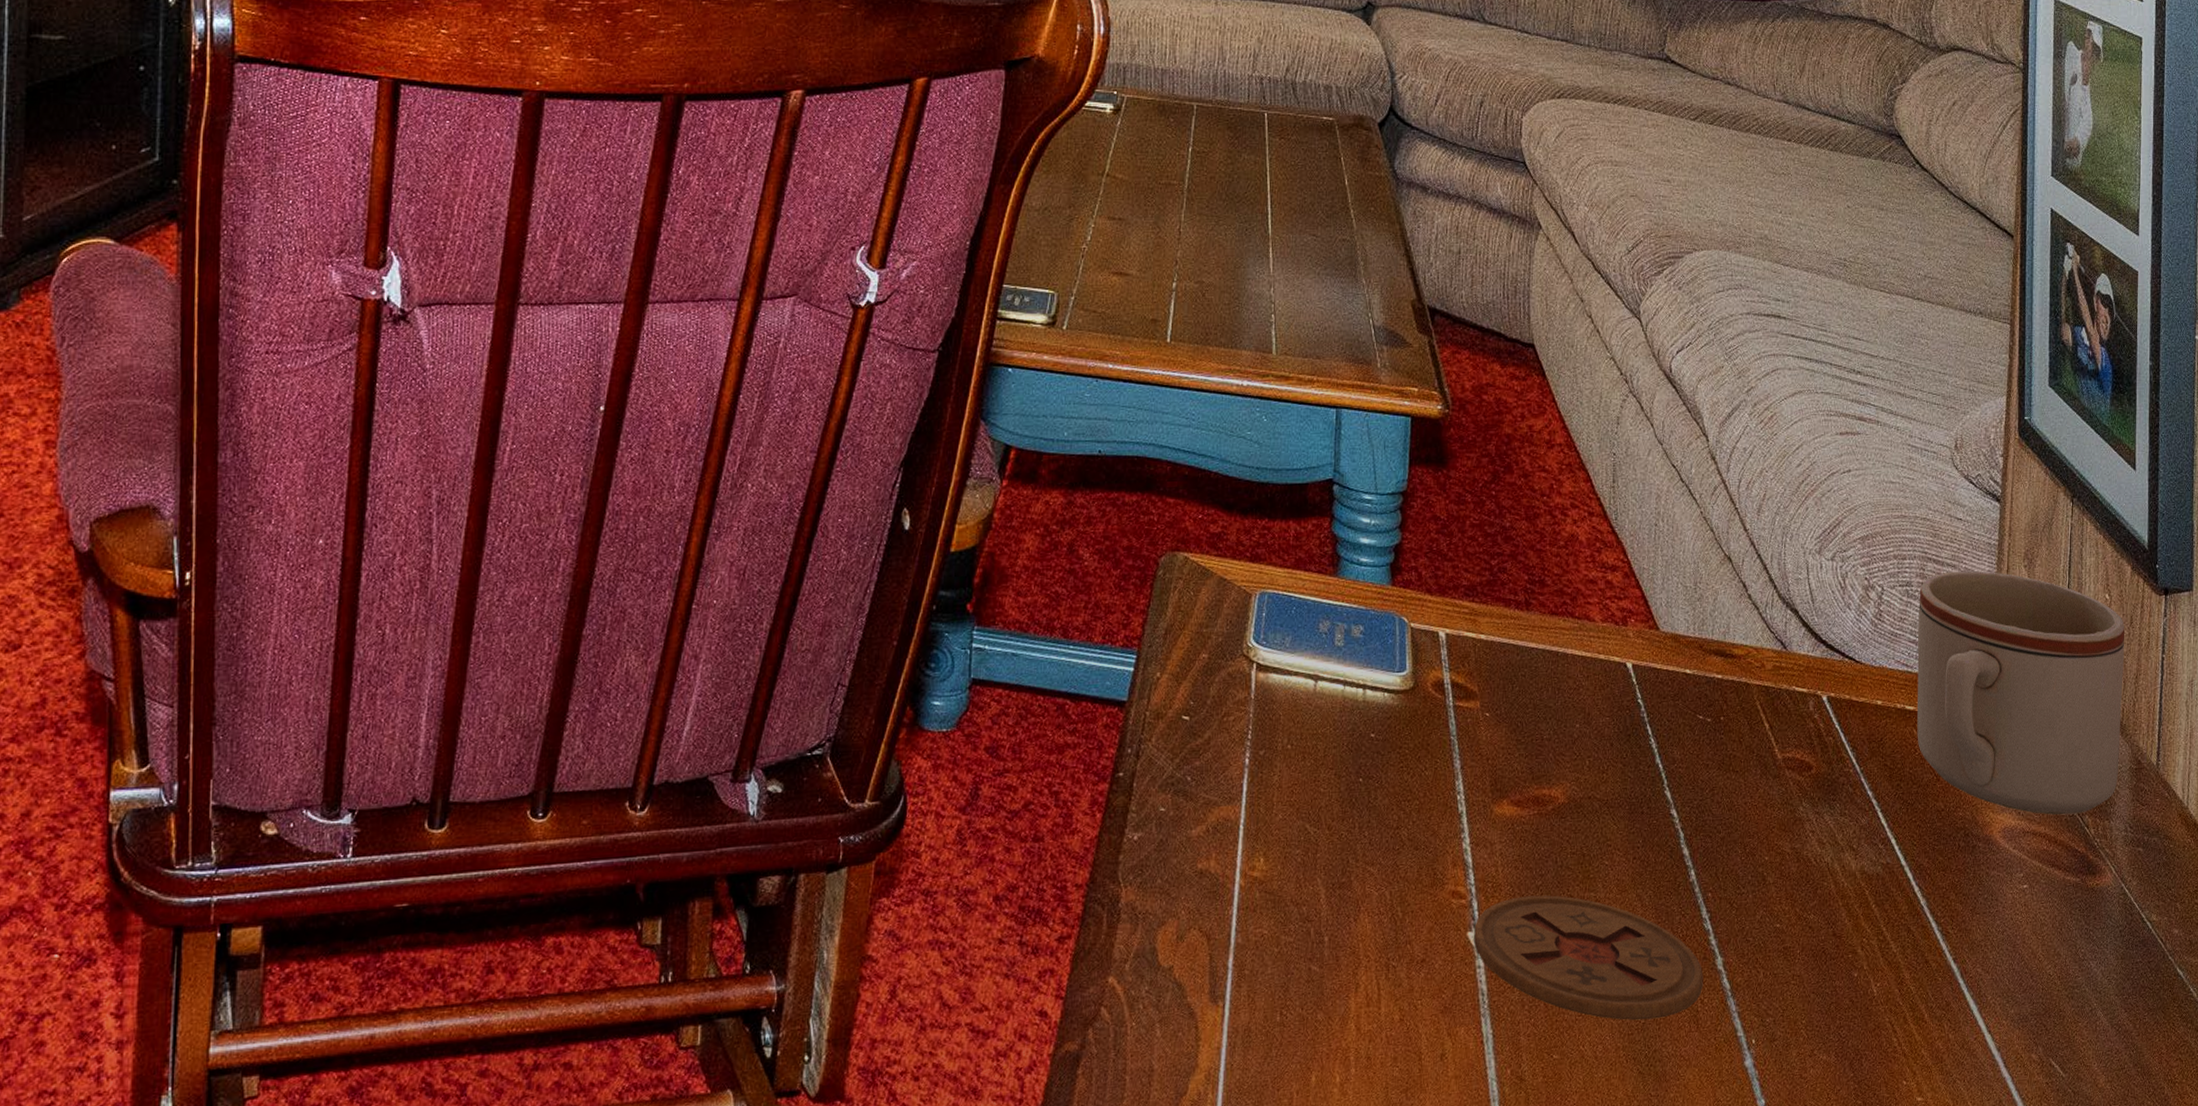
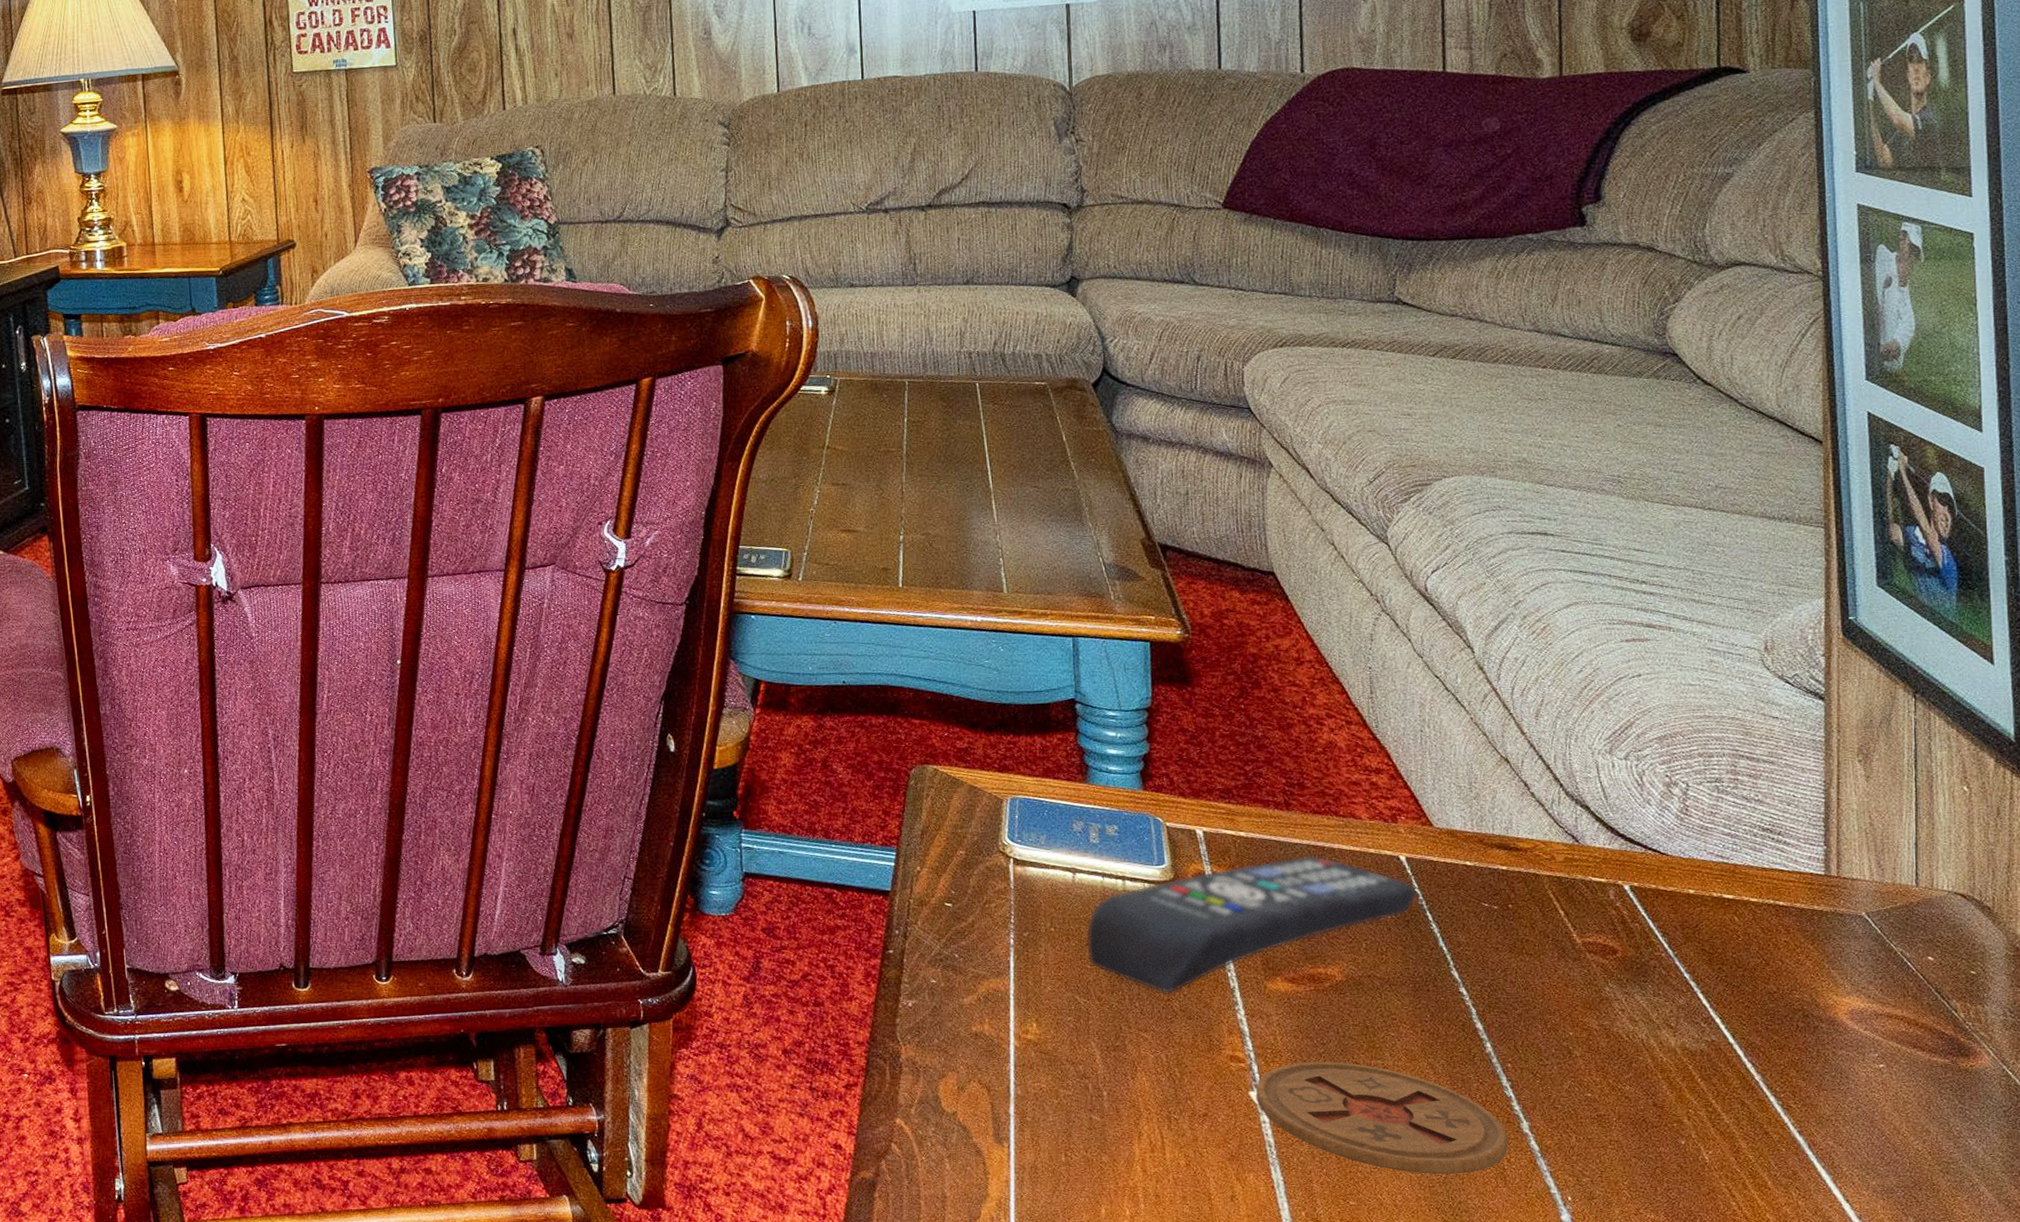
remote control: none [1321,661,1640,821] -> present [1086,855,1417,994]
mug: present [1917,570,2125,815] -> none [1732,766,1992,999]

